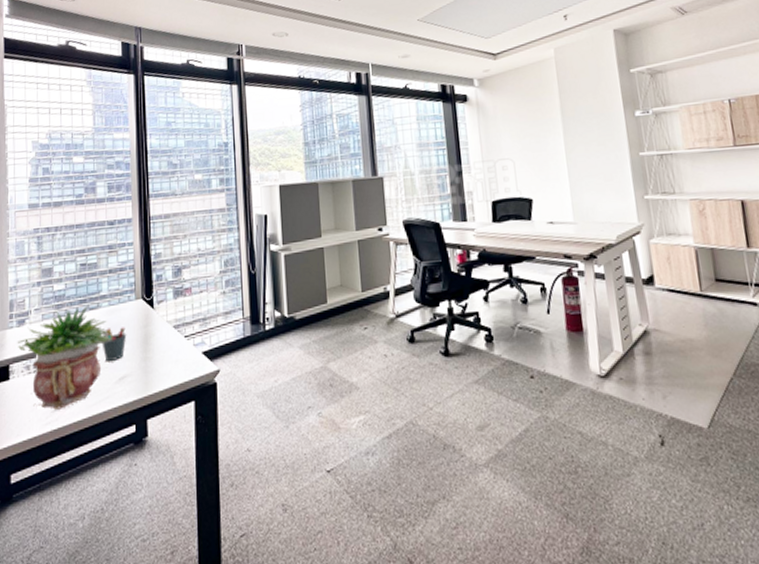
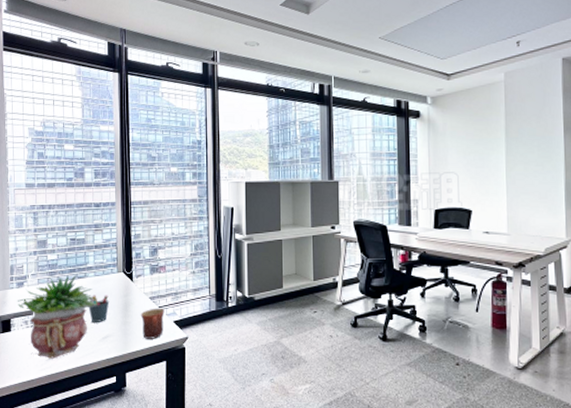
mug: none [163,337,192,376] -> present [140,308,165,339]

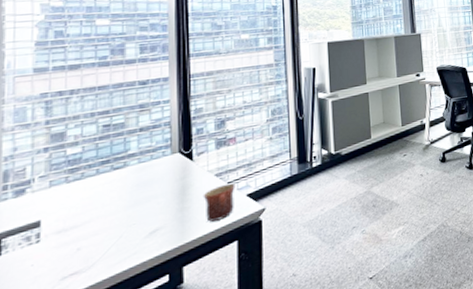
potted plant: present [18,275,97,359] -> none [14,166,142,279]
pen holder: present [88,295,110,323] -> none [128,182,160,219]

